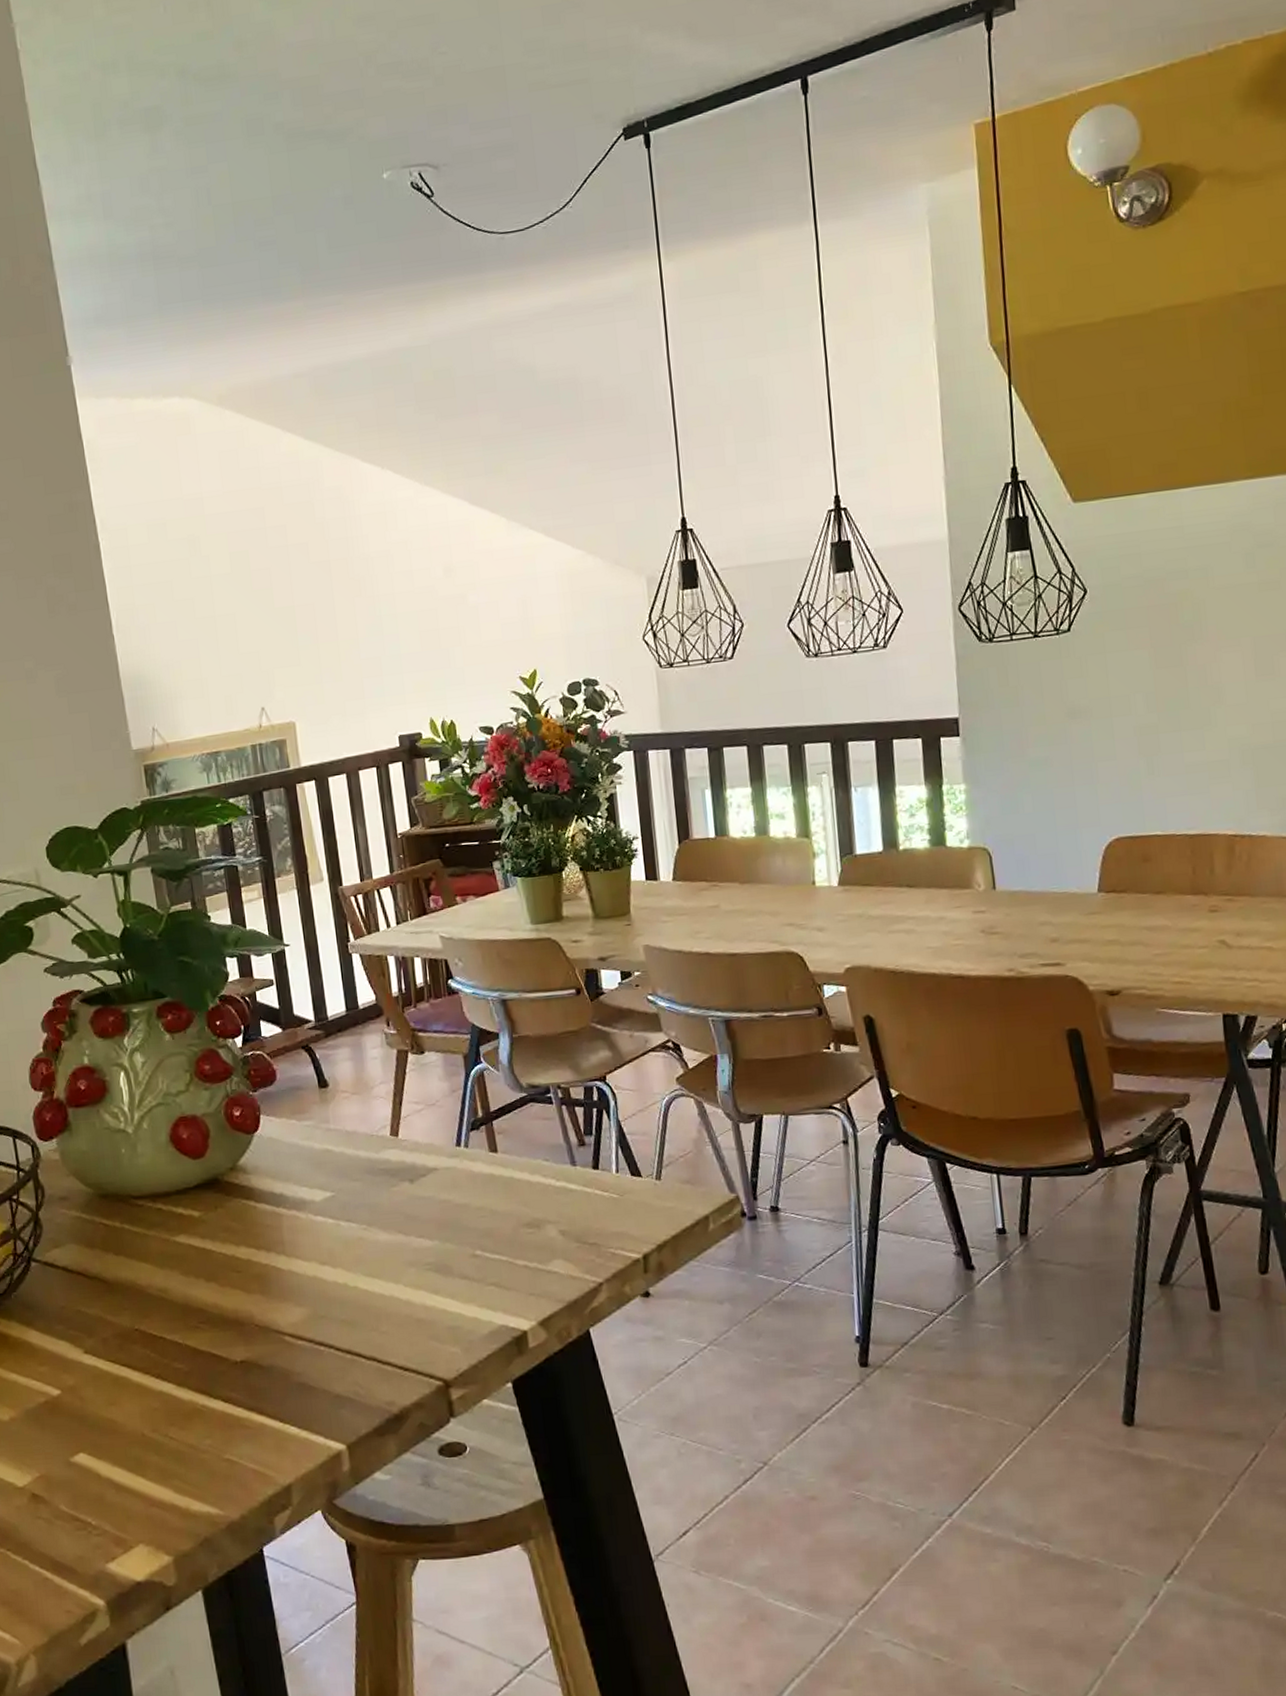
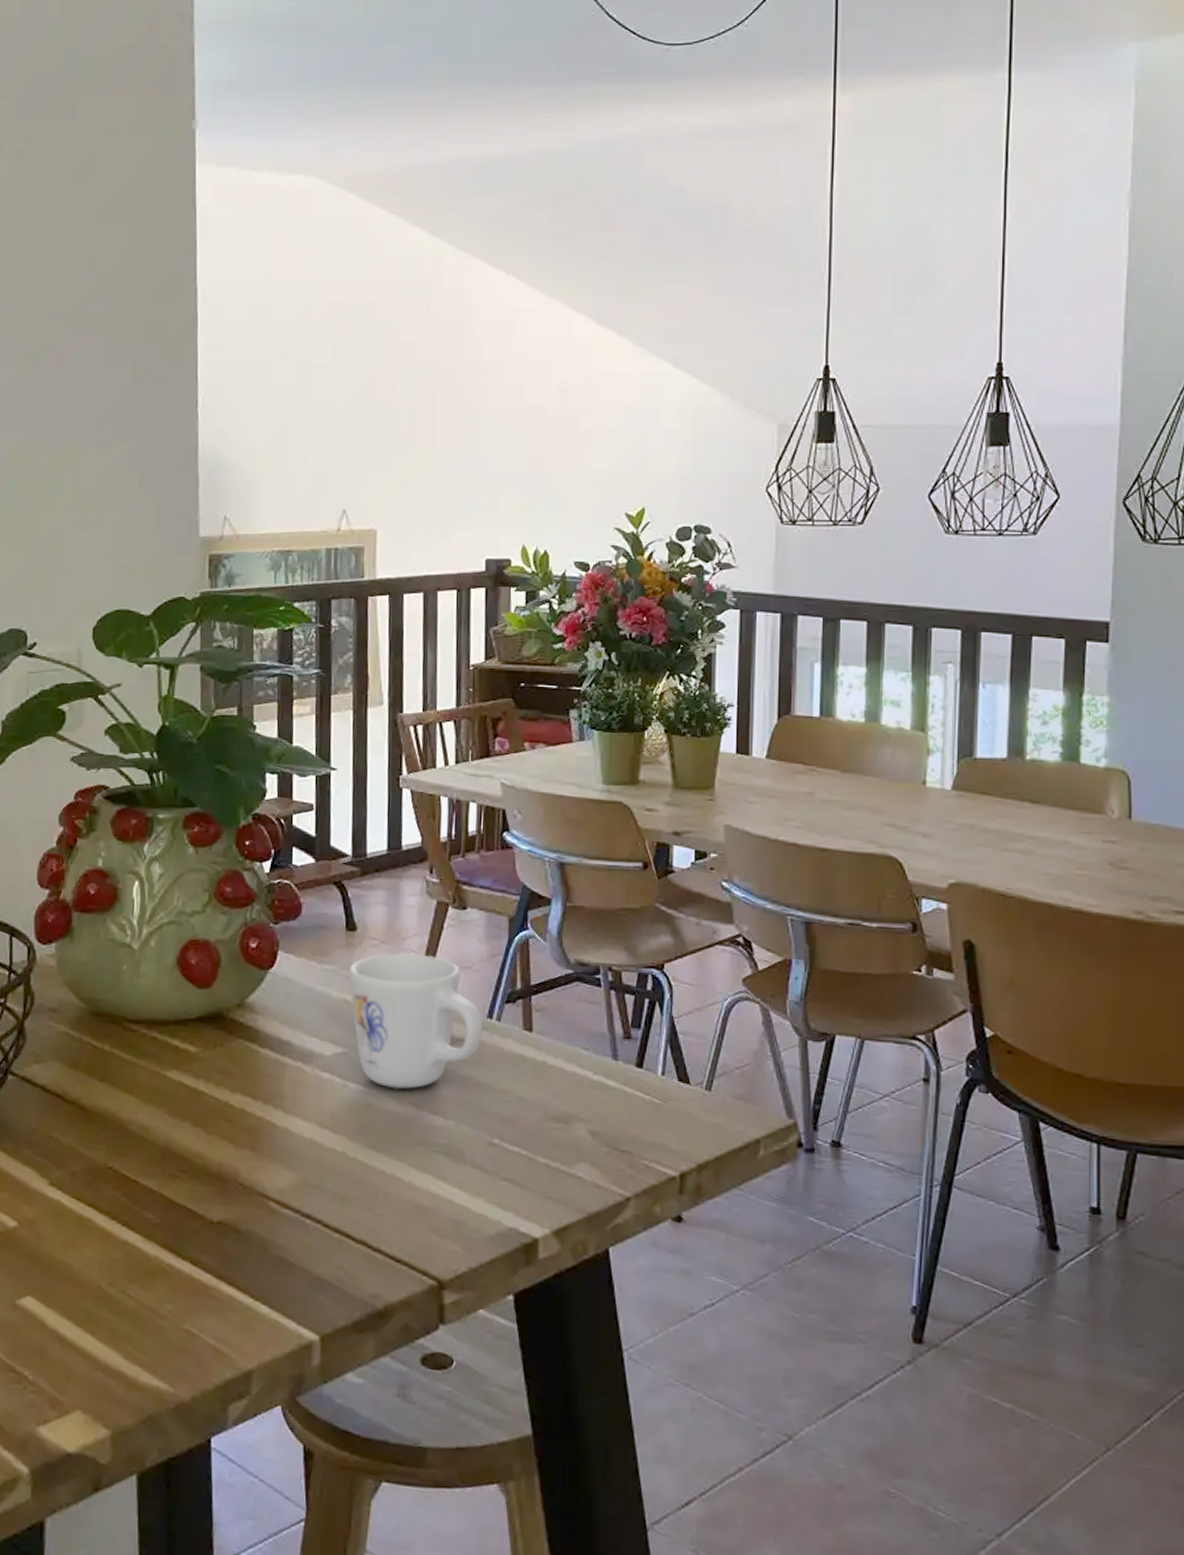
mug: none [326,1099,454,1221] -> present [348,953,482,1090]

